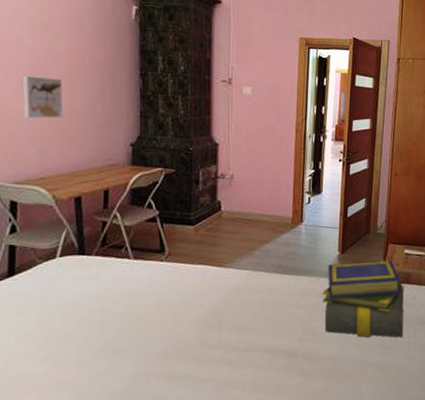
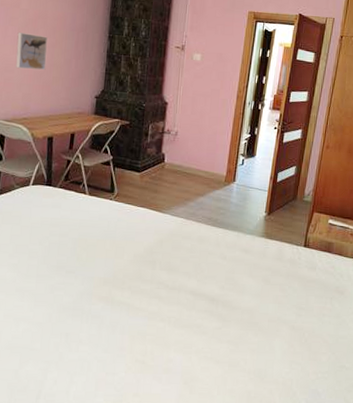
stack of books: present [322,260,404,338] -> none [245,223,325,303]

